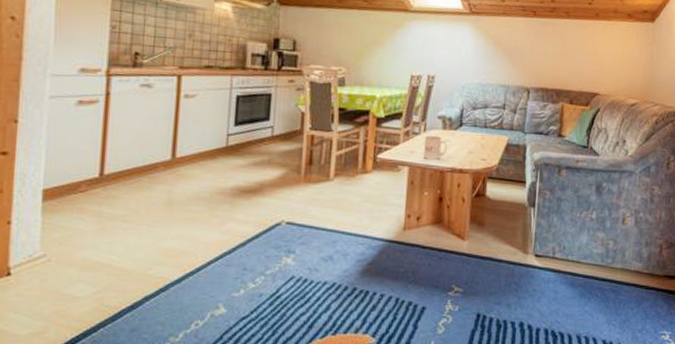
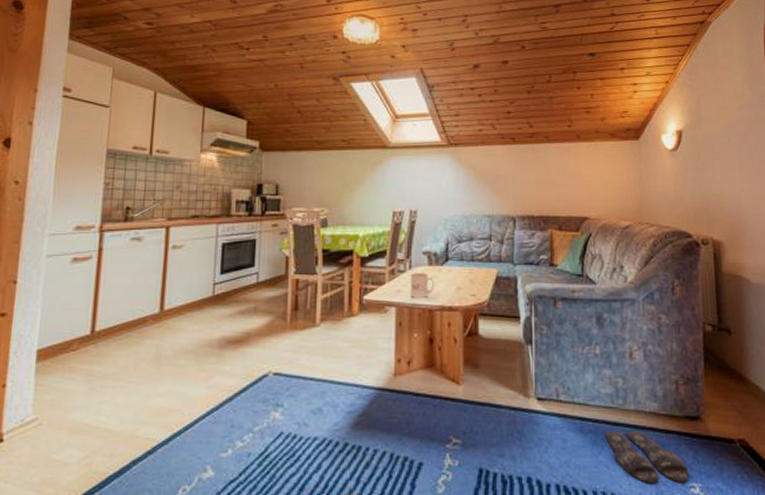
slippers: none [593,285,662,331] -> present [605,430,689,484]

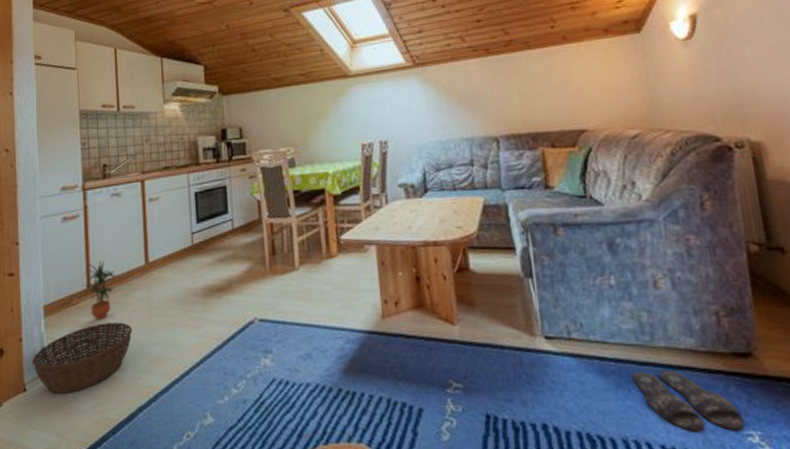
basket: none [15,370,137,445] -> present [32,322,133,394]
potted plant: none [87,306,126,368] -> present [83,261,116,320]
mug: present [411,273,435,299] -> none [388,207,416,236]

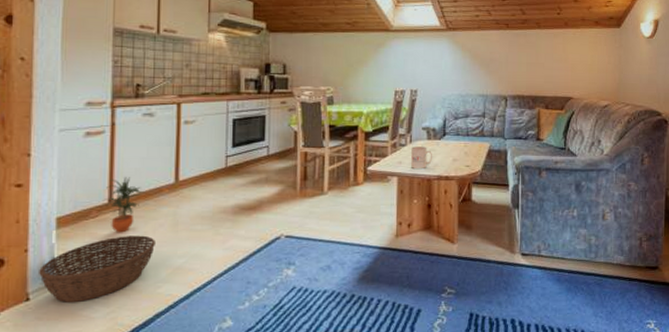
mug: none [388,207,416,236] -> present [411,147,433,170]
slippers: present [632,370,744,432] -> none [579,279,646,322]

